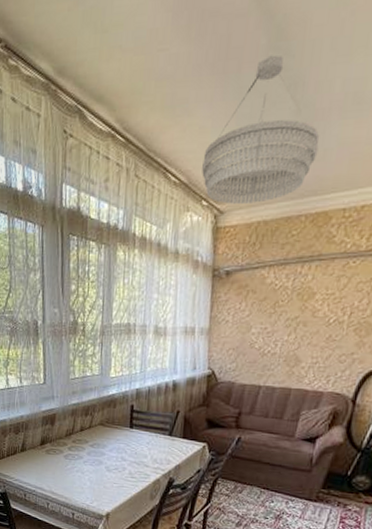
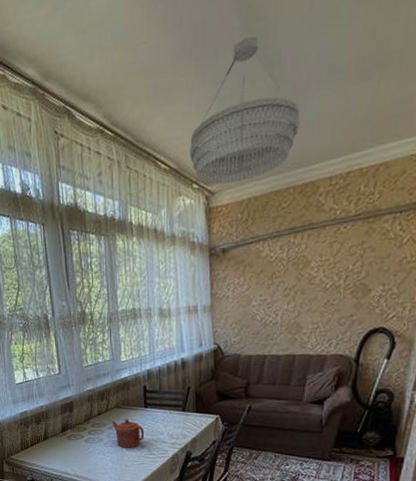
teapot: none [94,437,128,469] -> present [111,418,145,448]

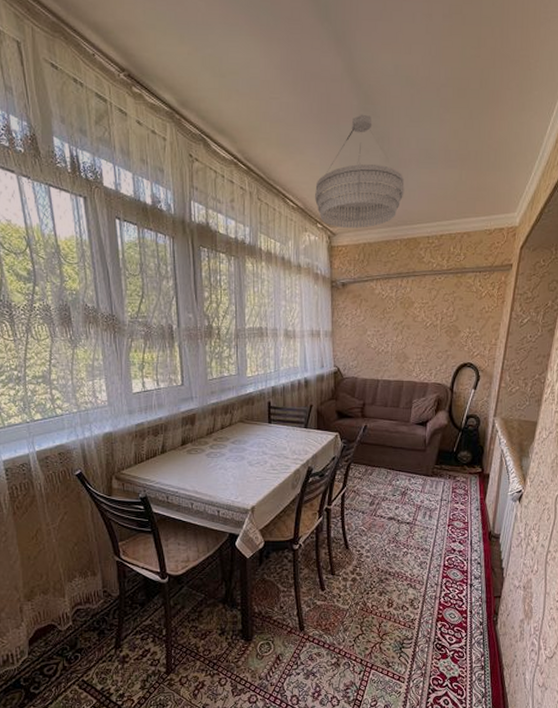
teapot: present [111,418,145,448] -> none [235,433,268,463]

